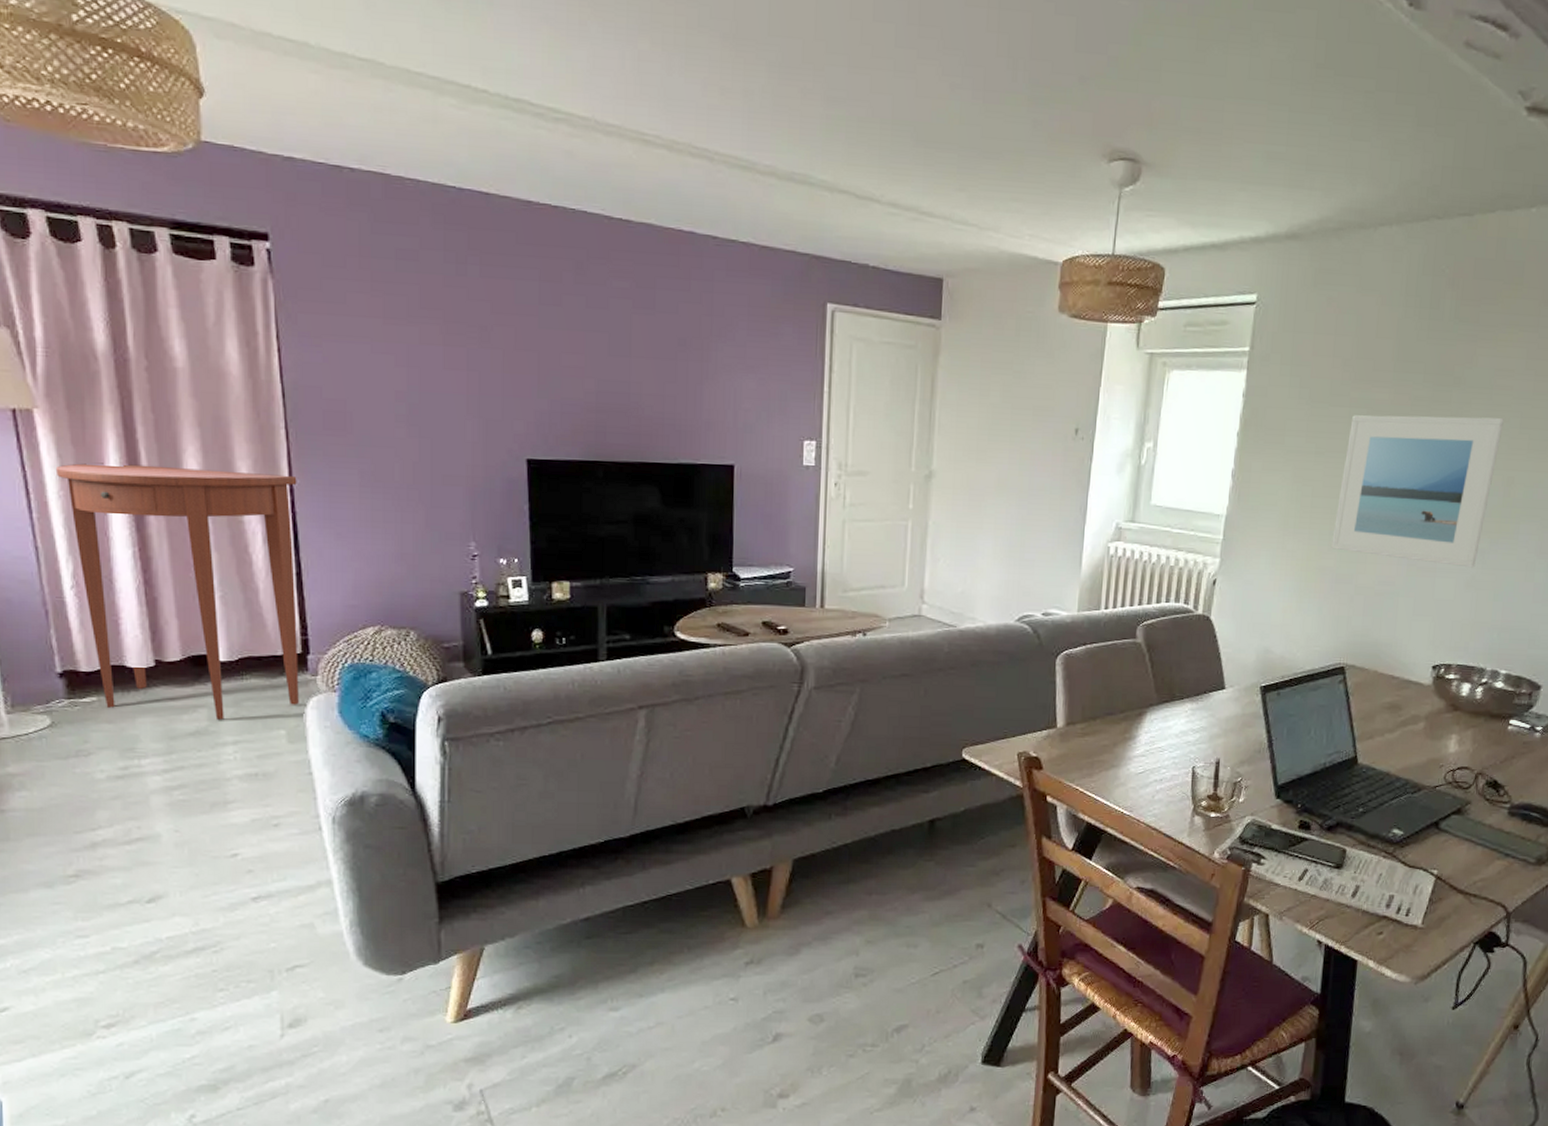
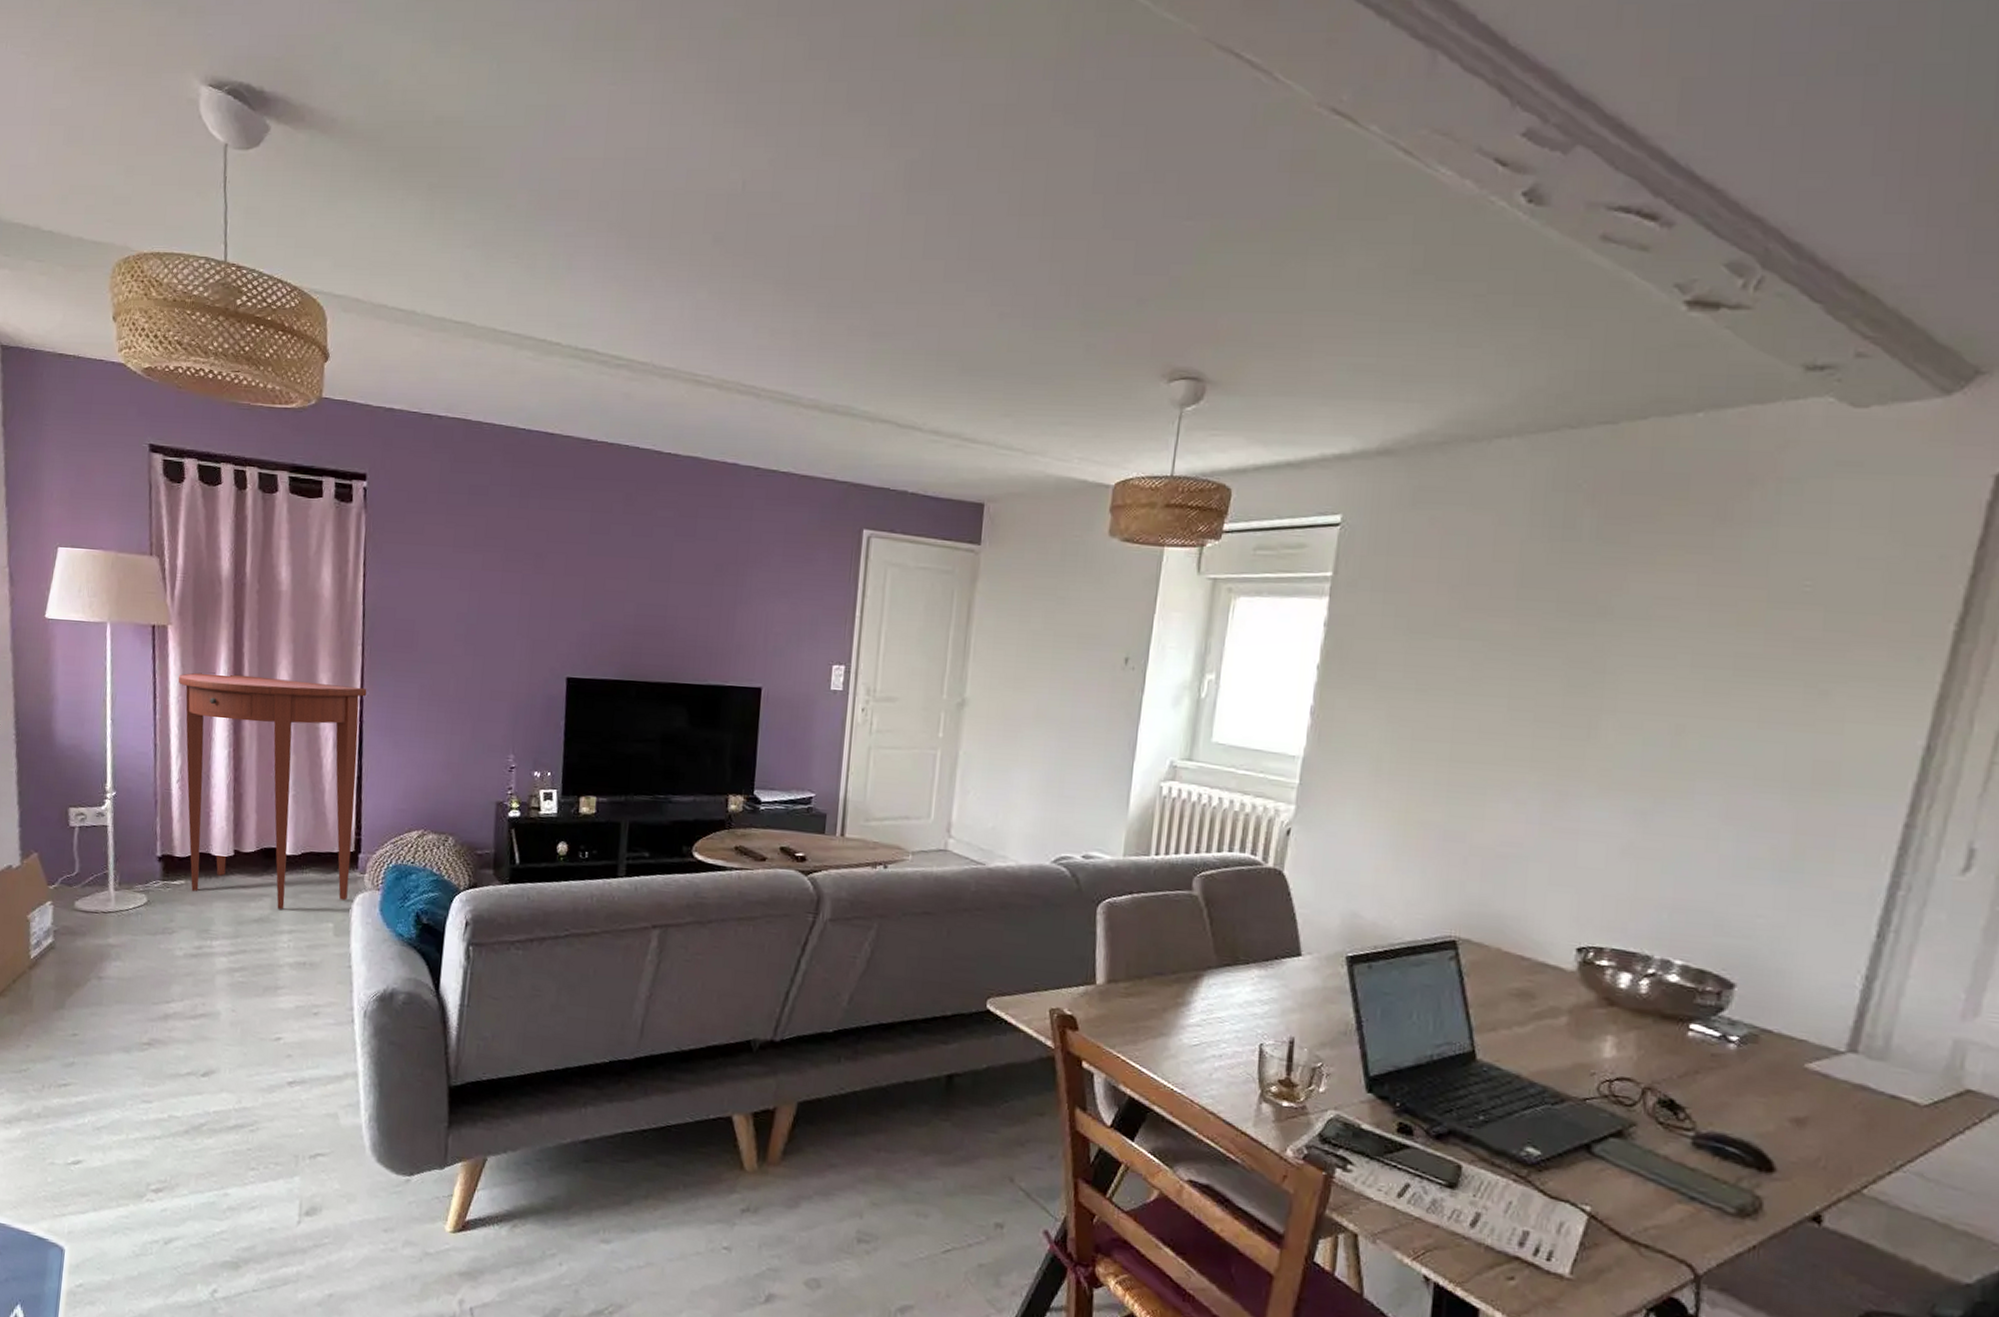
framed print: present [1331,415,1504,568] -> none [1437,648,1668,832]

